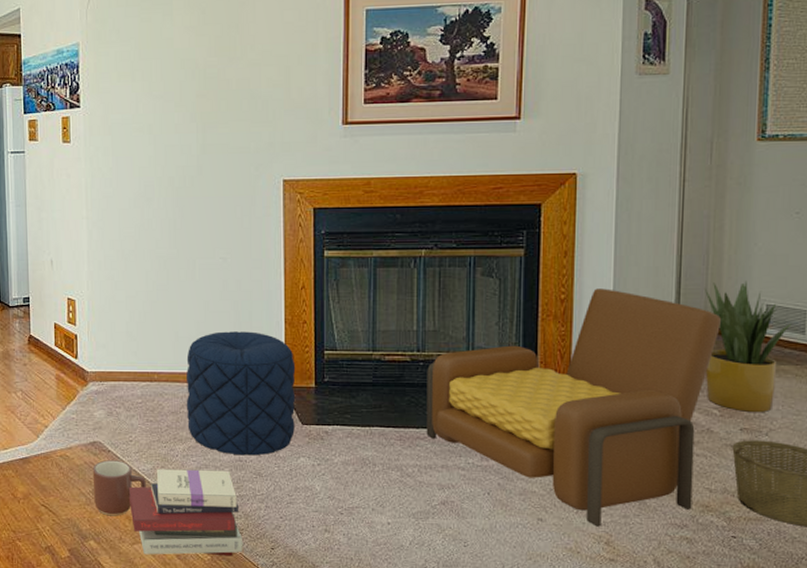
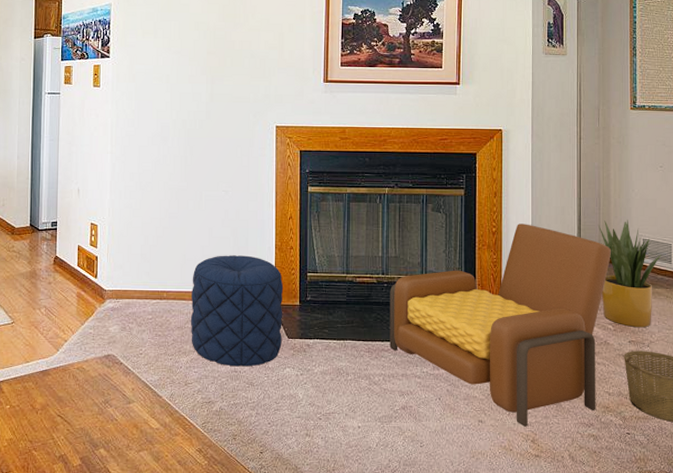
mug: present [92,460,146,516] -> none [105,372,153,425]
books: present [128,469,242,557] -> none [137,379,236,461]

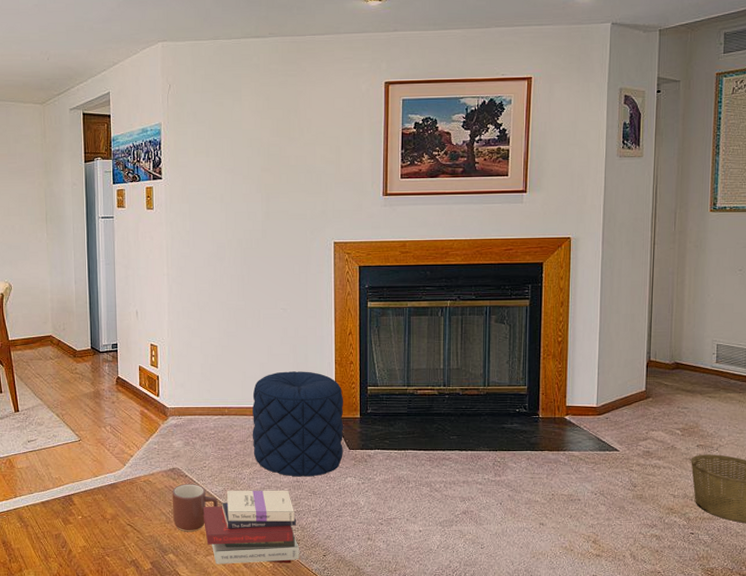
mug: none [105,372,153,425] -> present [172,484,218,532]
books: none [137,379,236,461] -> present [202,490,299,564]
armchair: present [389,224,611,427] -> none [451,332,682,528]
planter: present [597,220,662,328] -> none [669,325,736,432]

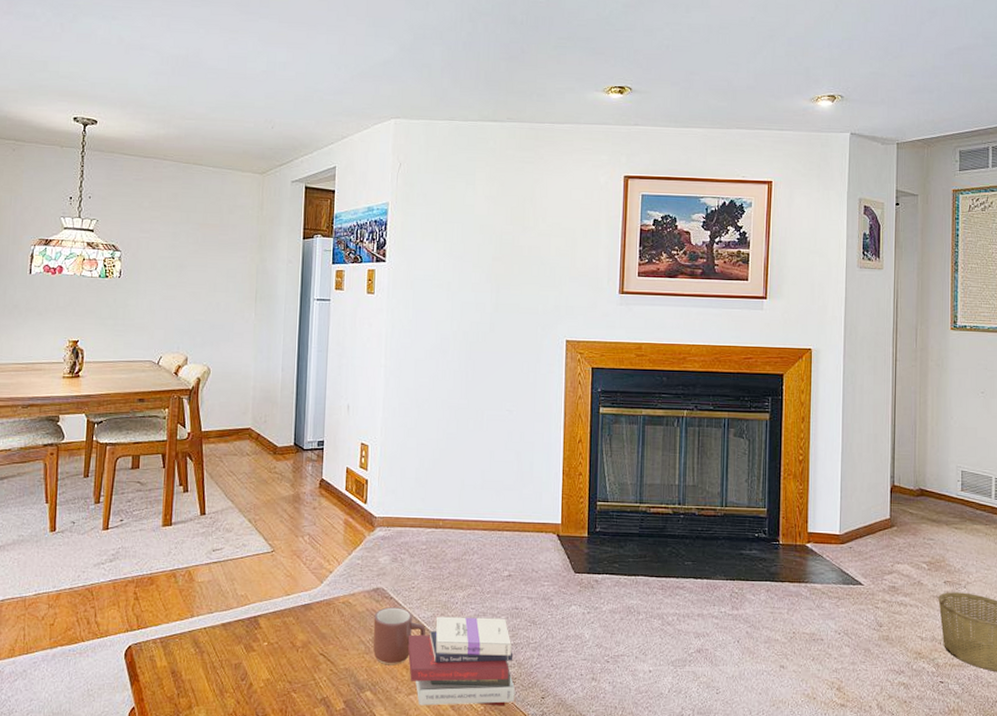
pouf: present [252,371,344,477] -> none [468,480,571,604]

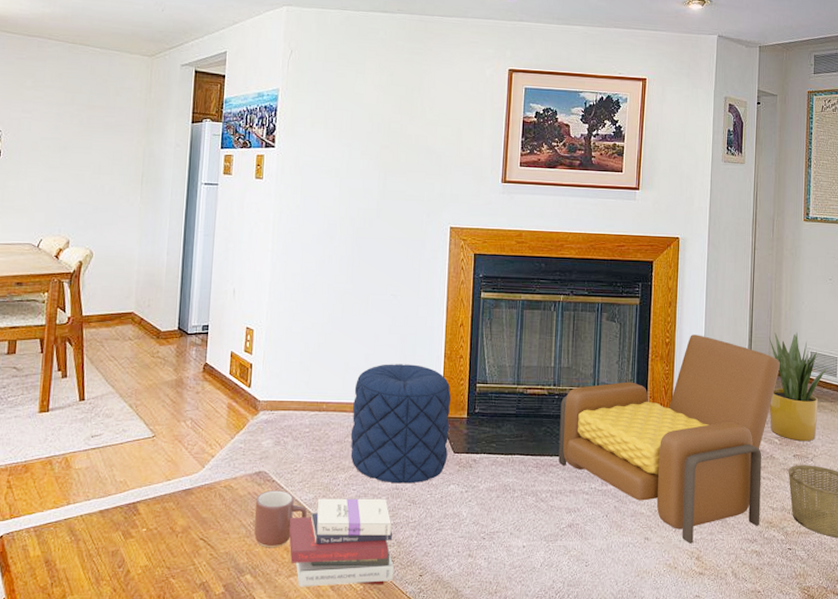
pouf: none [468,480,571,604] -> present [350,364,451,484]
armchair: none [685,452,927,673] -> present [558,334,780,544]
planter: none [913,449,981,568] -> present [768,332,828,442]

